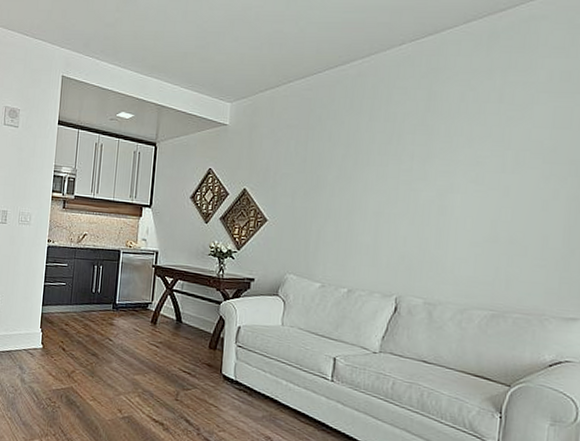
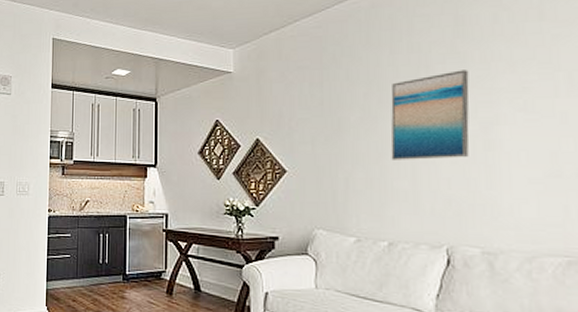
wall art: none [359,141,434,220] -> present [390,70,470,160]

